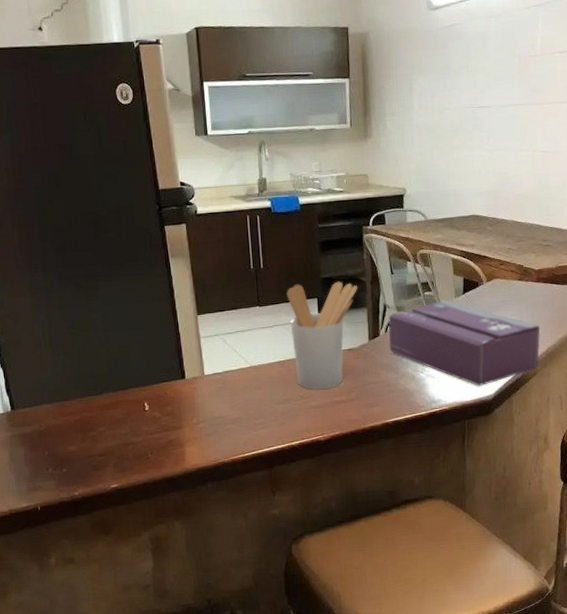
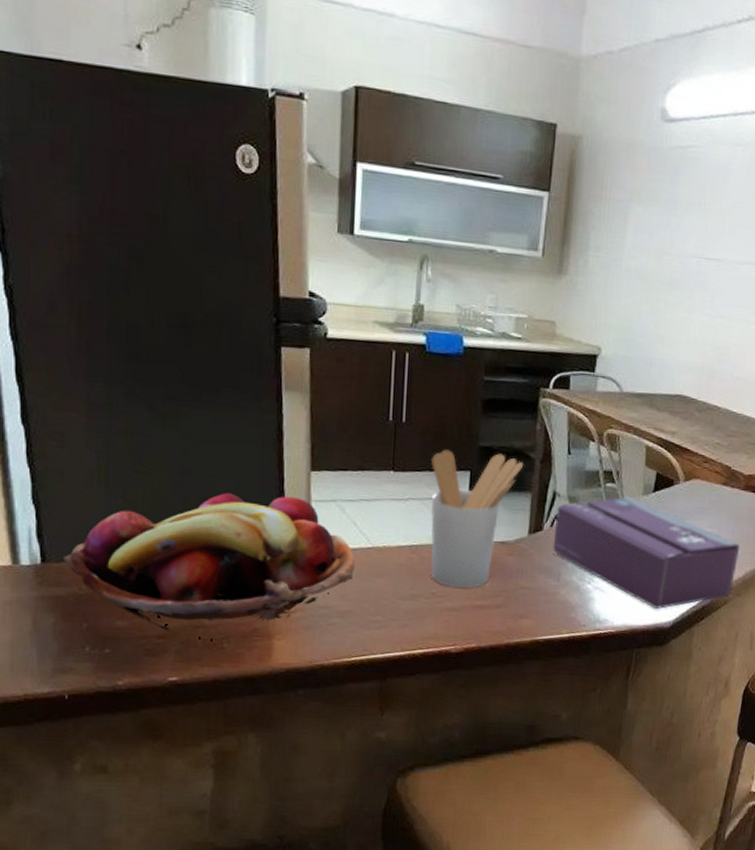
fruit basket: none [25,336,239,453] -> present [62,493,355,640]

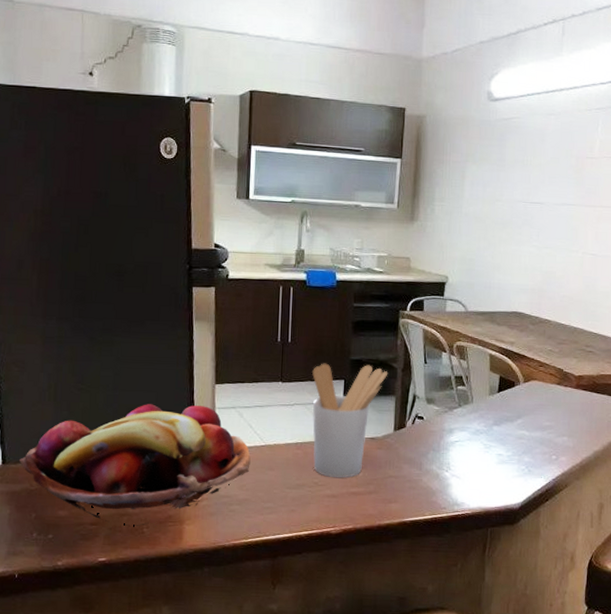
tissue box: present [552,496,740,609] -> none [414,396,576,492]

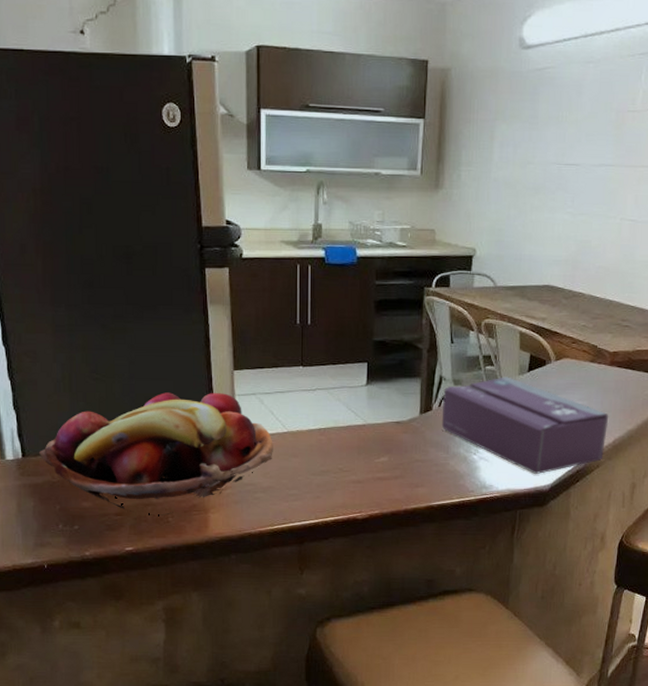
utensil holder: present [312,363,388,478] -> none [334,345,413,464]
tissue box: none [414,396,576,492] -> present [441,376,609,474]

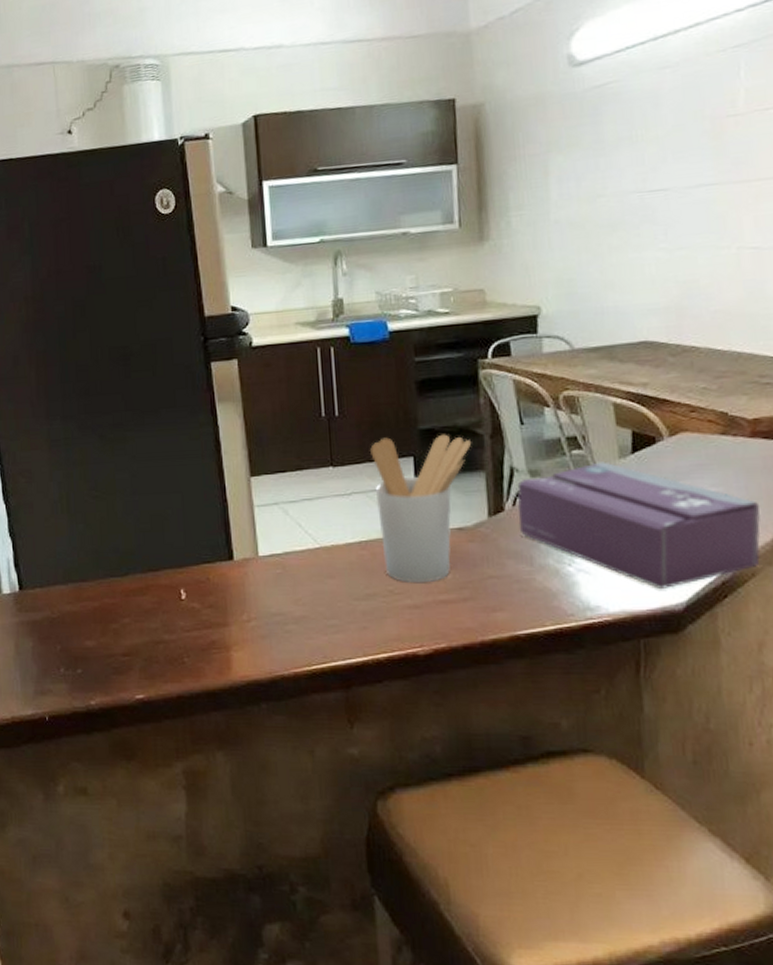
fruit basket: present [38,392,273,515] -> none [36,504,305,655]
utensil holder: none [334,345,413,464] -> present [370,434,472,584]

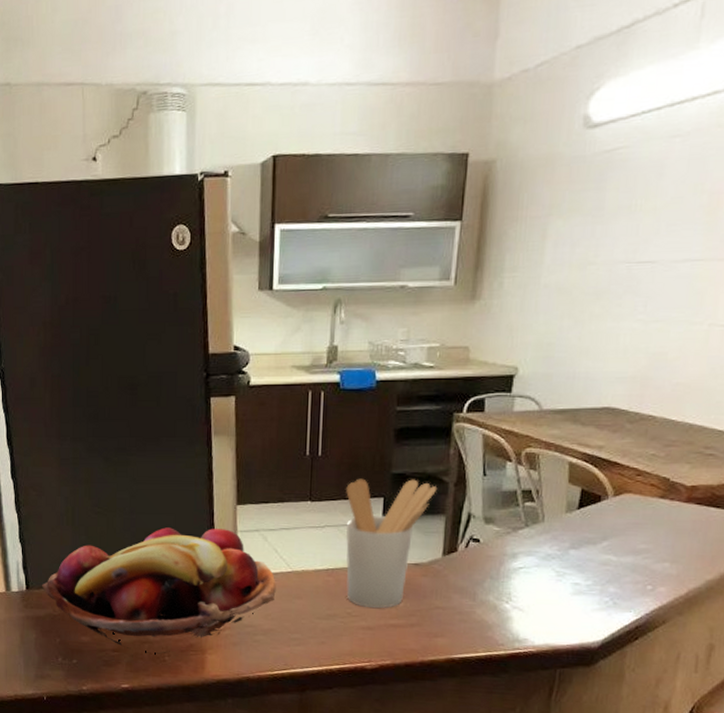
fruit basket: none [36,504,305,655] -> present [41,527,276,654]
tissue box: present [517,462,761,589] -> none [467,514,682,629]

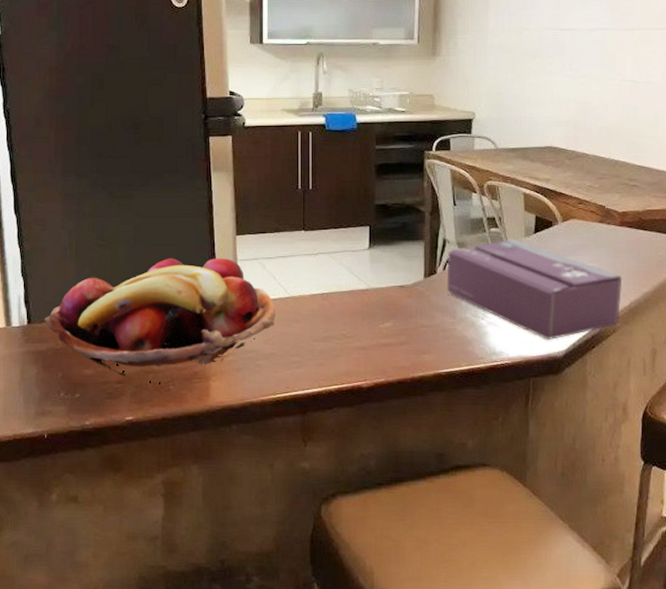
utensil holder: present [345,478,438,609] -> none [336,209,416,329]
tissue box: none [467,514,682,629] -> present [447,238,623,339]

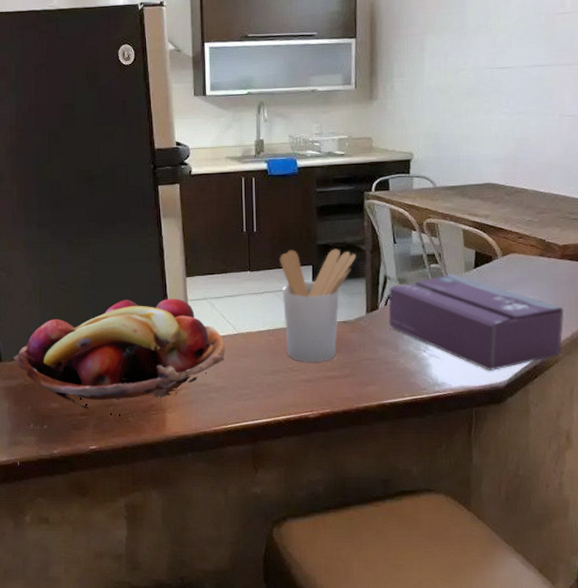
utensil holder: none [336,209,416,329] -> present [280,249,357,363]

